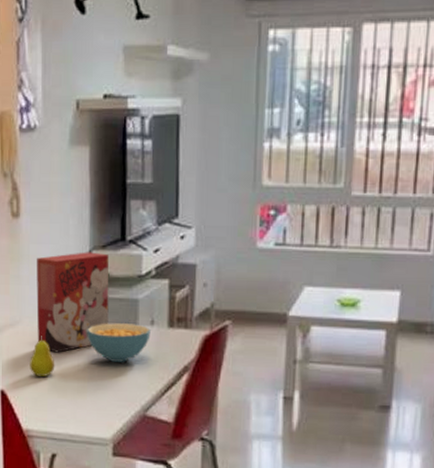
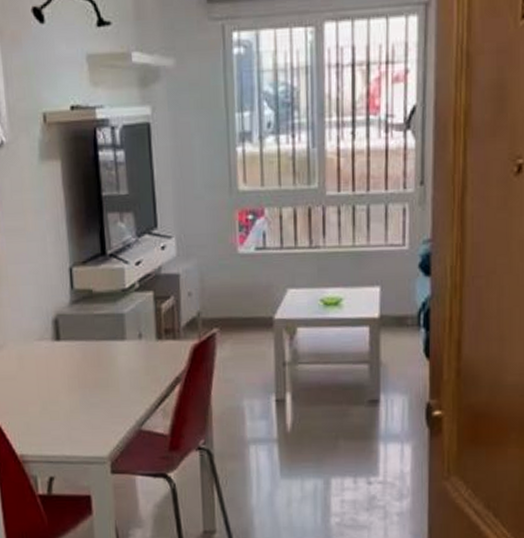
fruit: present [30,336,55,377] -> none [18,358,45,400]
cereal box: present [36,252,109,353] -> none [16,268,96,375]
cereal bowl: present [87,323,151,362] -> none [74,339,139,379]

